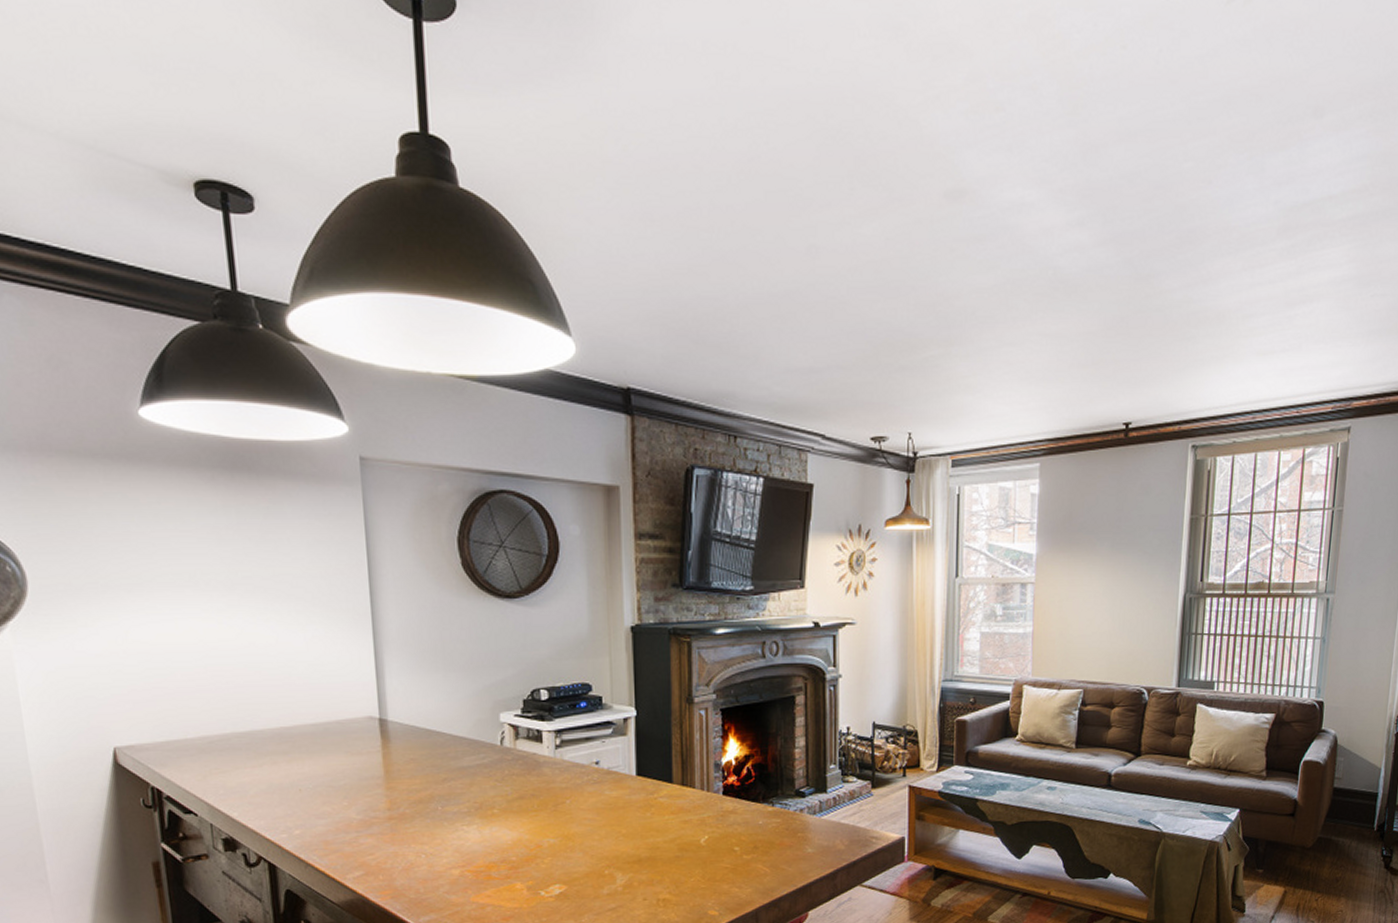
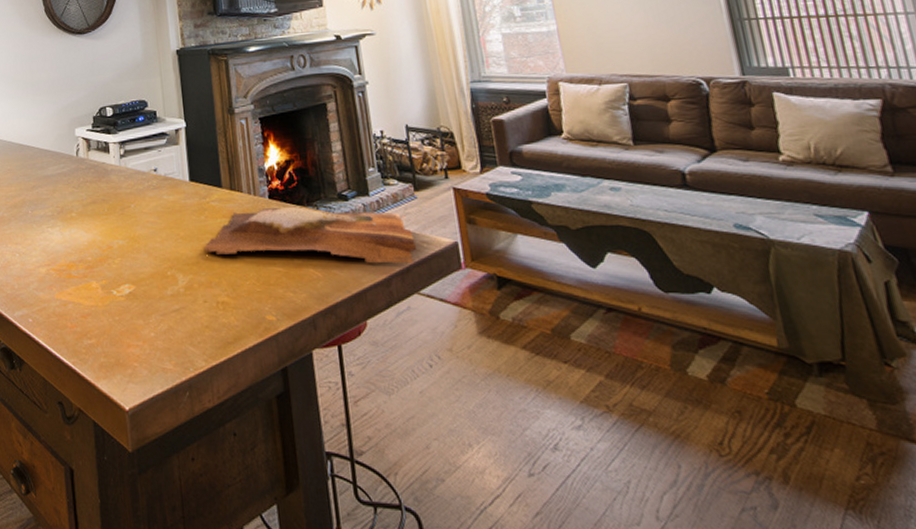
cutting board: none [647,803,866,859] -> present [203,206,418,264]

